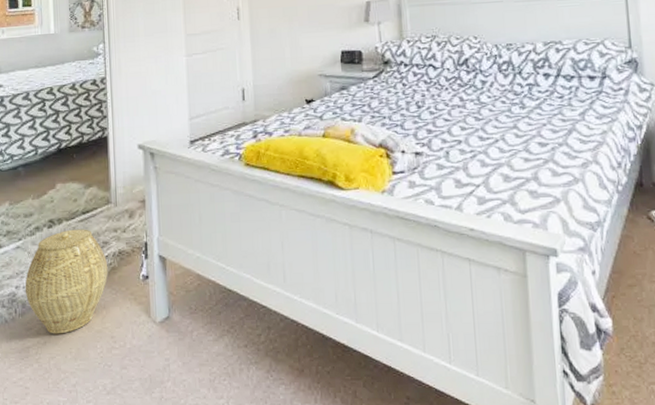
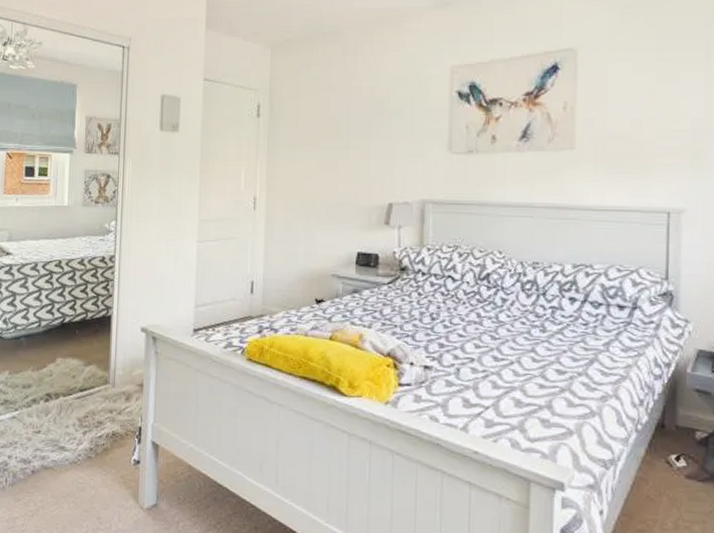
woven basket: present [25,229,108,334] -> none [17,405,101,509]

